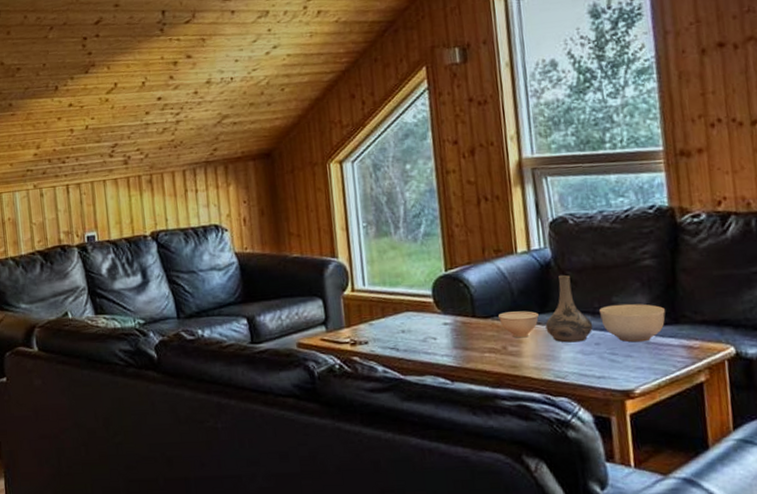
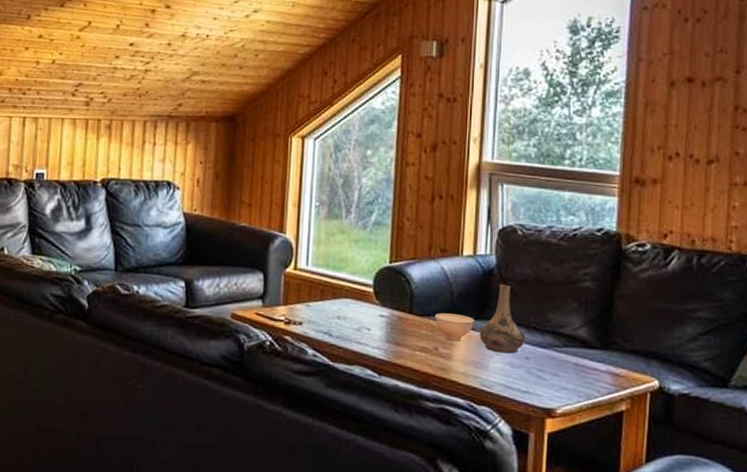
bowl: present [598,303,666,343] -> none [533,321,597,363]

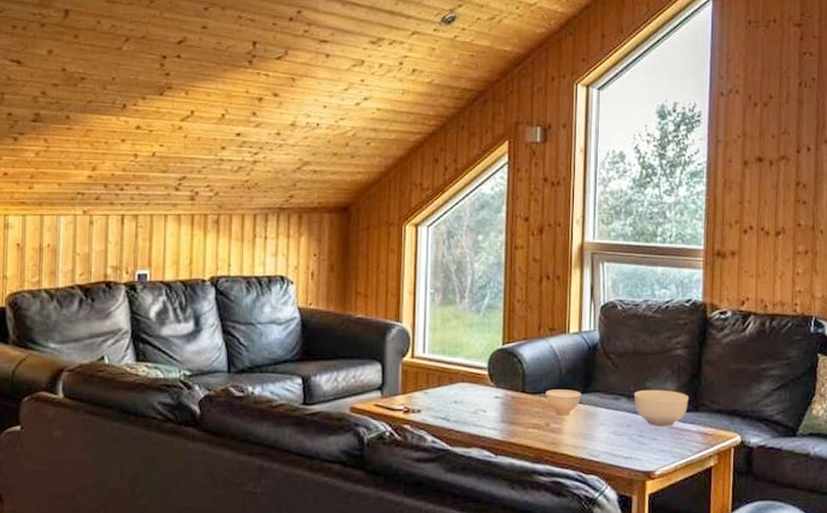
decorative vase: present [479,285,526,354] -> none [586,358,627,423]
bowl: none [533,321,597,363] -> present [633,389,688,426]

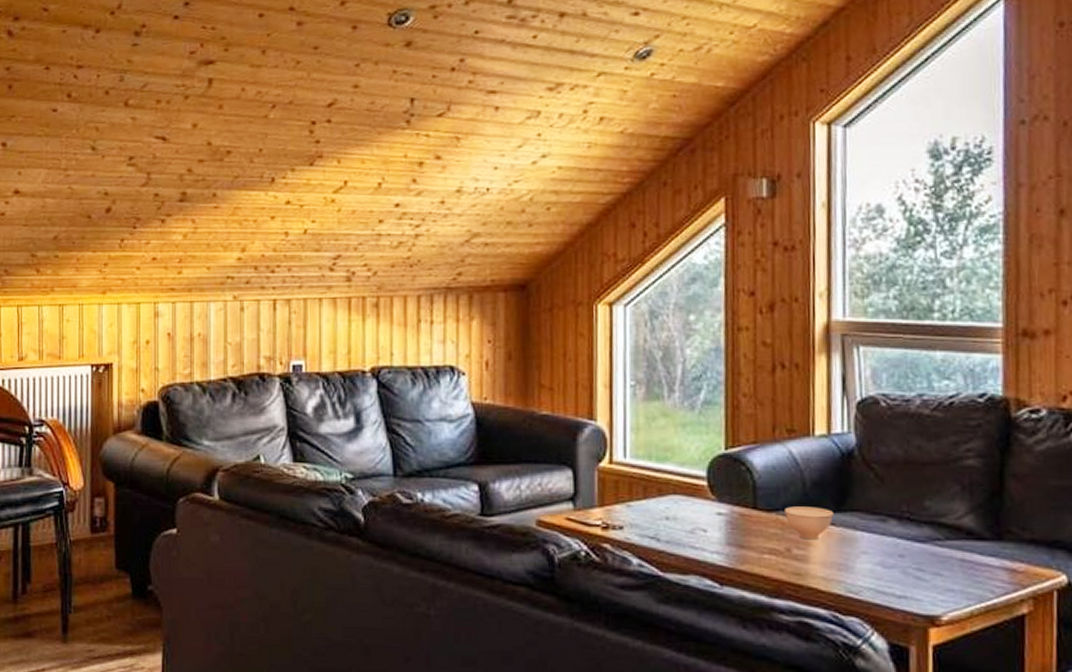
bowl: present [633,389,688,426] -> none [906,509,987,559]

